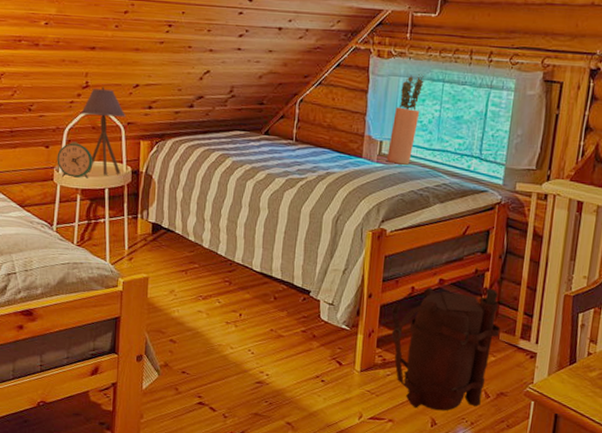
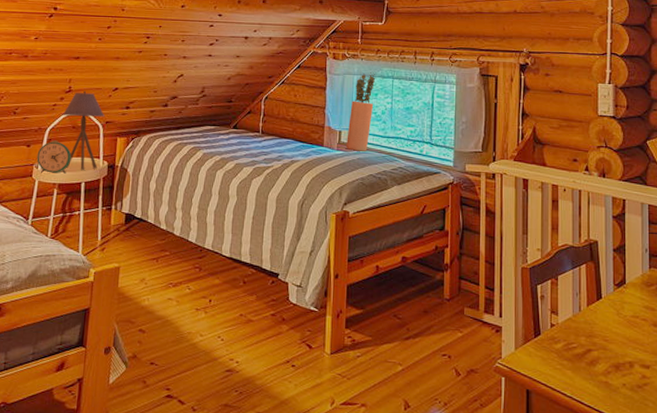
backpack: present [391,287,501,411] -> none [357,264,464,392]

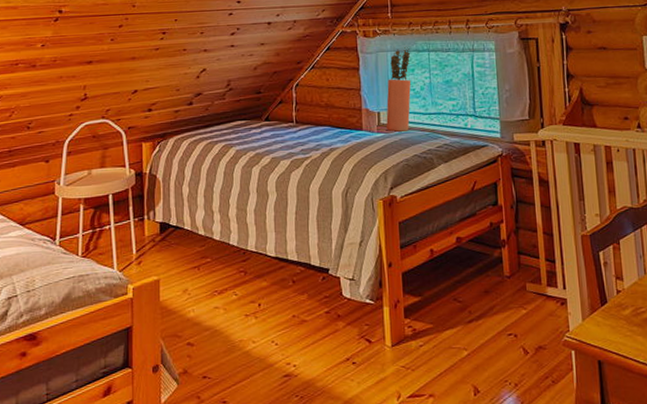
alarm clock: present [36,140,72,174] -> none [57,153,95,190]
table lamp: present [62,91,105,170] -> none [79,97,127,181]

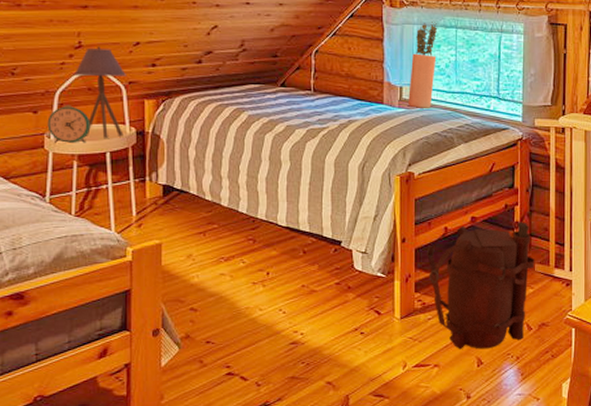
alarm clock: none [57,153,95,190] -> present [47,105,91,144]
table lamp: none [79,97,127,181] -> present [73,46,127,138]
backpack: none [413,239,526,378] -> present [426,222,535,350]

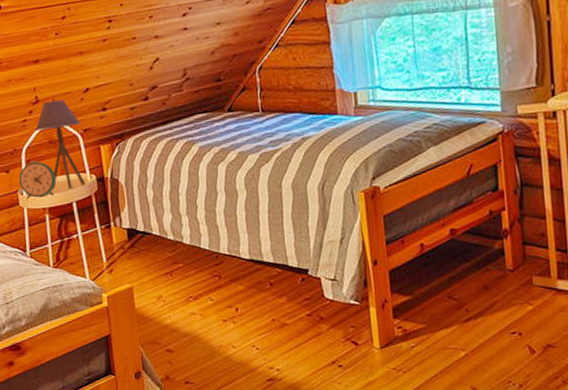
vase: present [408,22,438,109] -> none [364,11,392,114]
backpack: present [426,222,535,350] -> none [402,228,533,379]

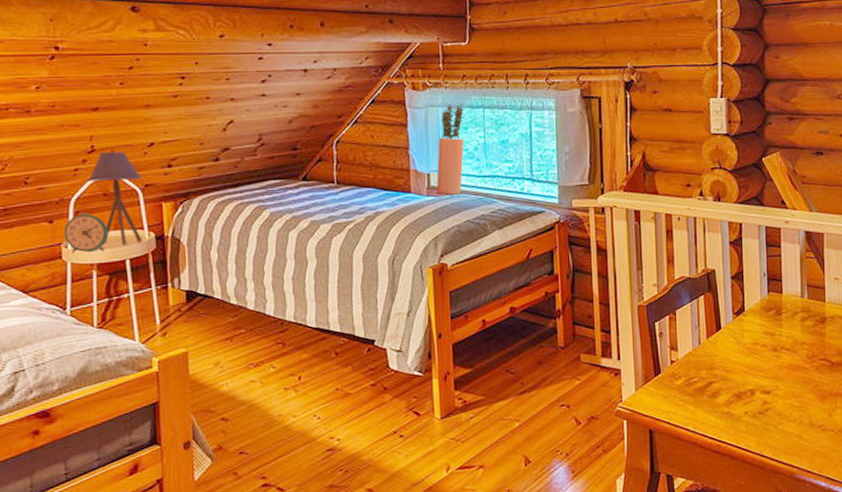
vase: none [364,11,392,114] -> present [436,103,464,196]

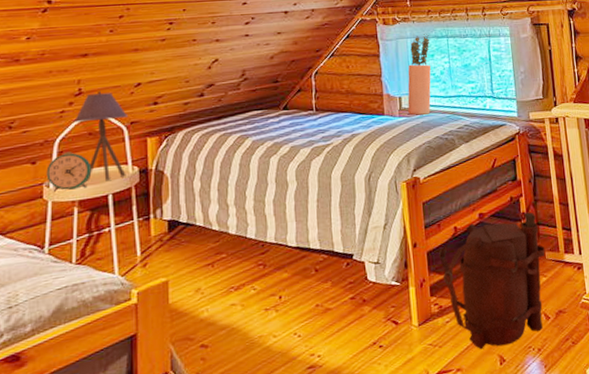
backpack: none [464,309,581,449] -> present [438,212,546,350]

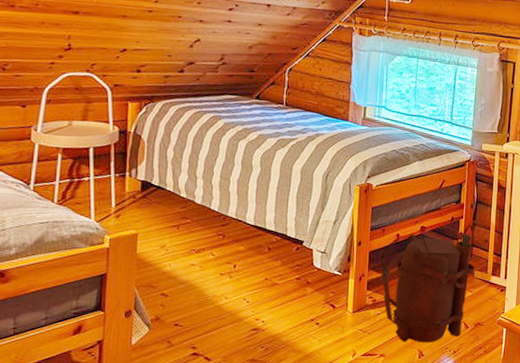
alarm clock: present [46,152,92,193] -> none [35,101,76,138]
table lamp: present [73,91,129,181] -> none [61,50,113,136]
vase: present [407,34,432,116] -> none [371,51,401,129]

